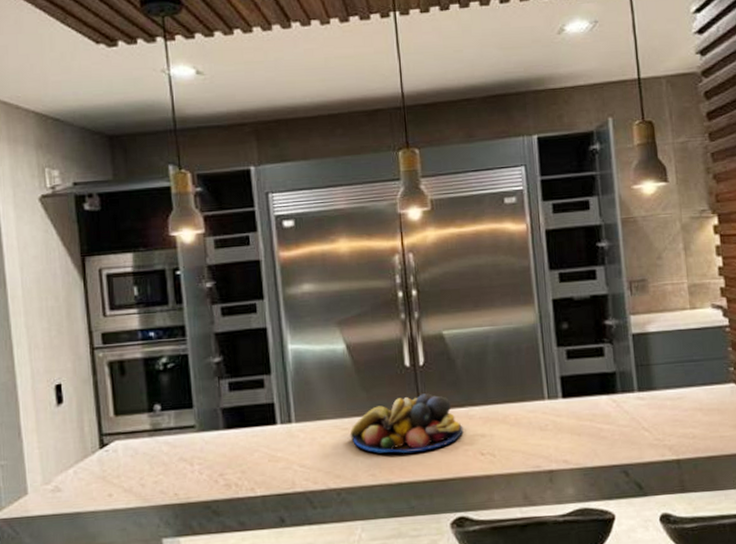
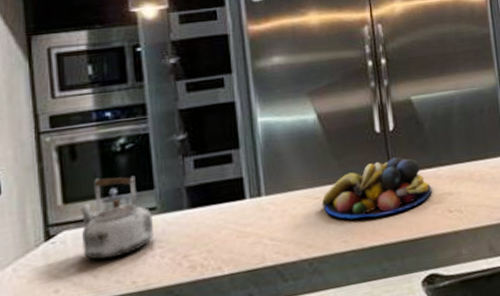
kettle: none [127,393,194,470] -> present [78,176,155,260]

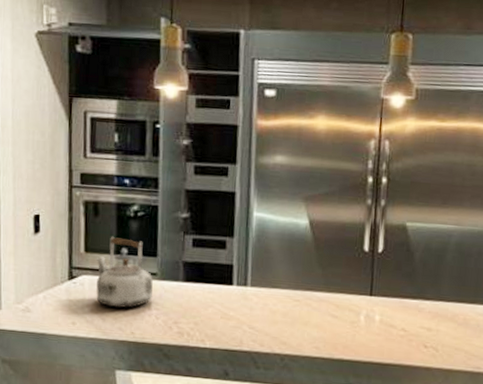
fruit bowl: present [321,157,432,220] -> none [300,279,411,334]

